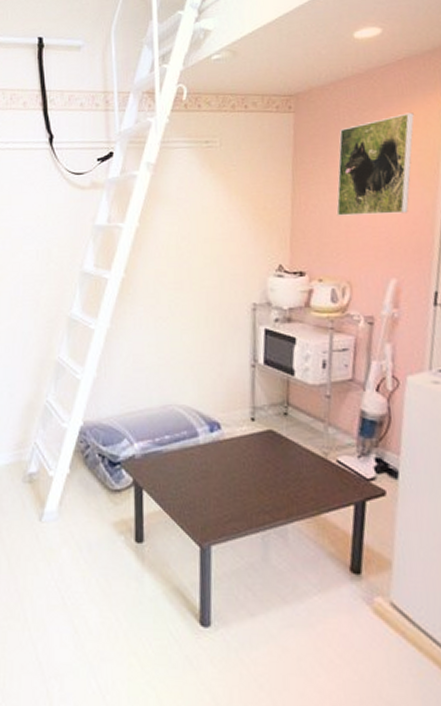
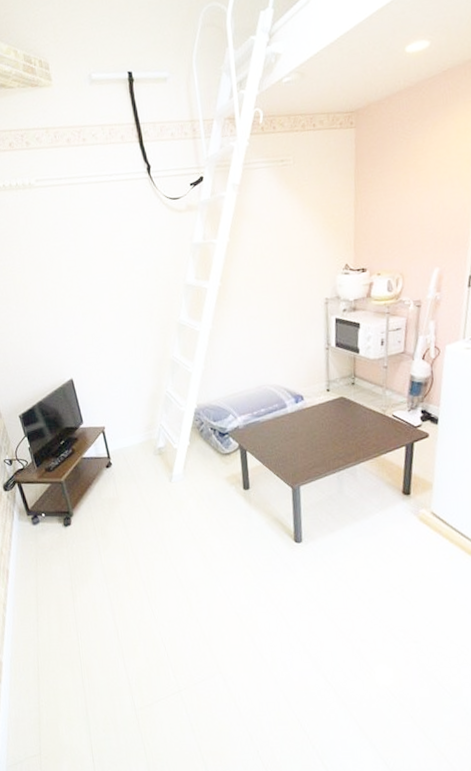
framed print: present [336,112,414,216] -> none [391,120,456,218]

